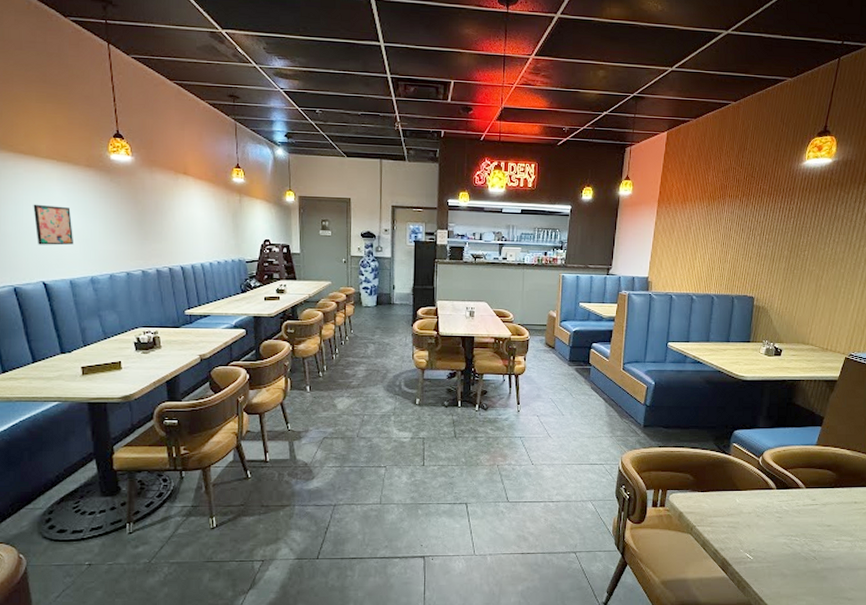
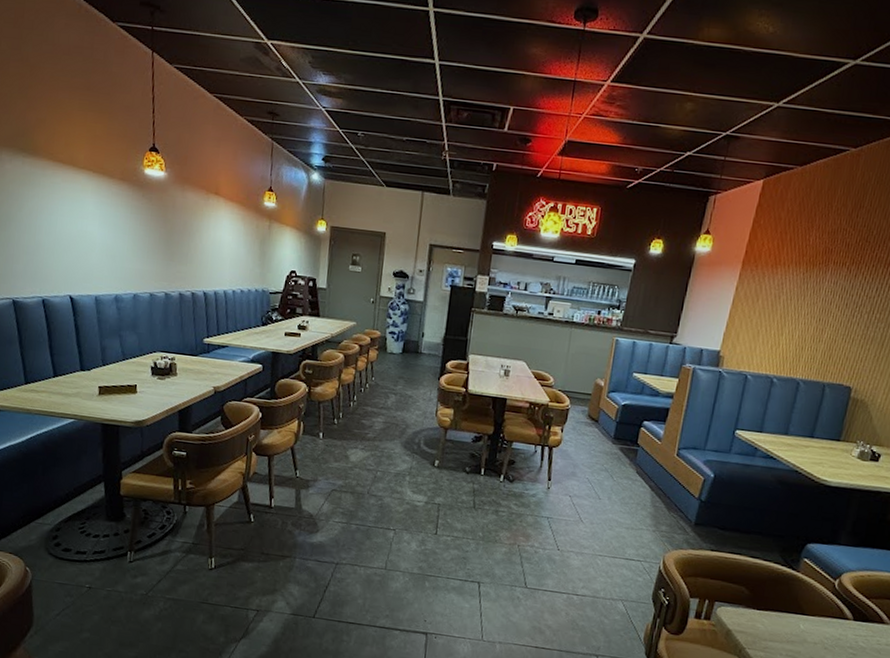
wall art: present [33,204,73,246] -> none [66,215,102,260]

